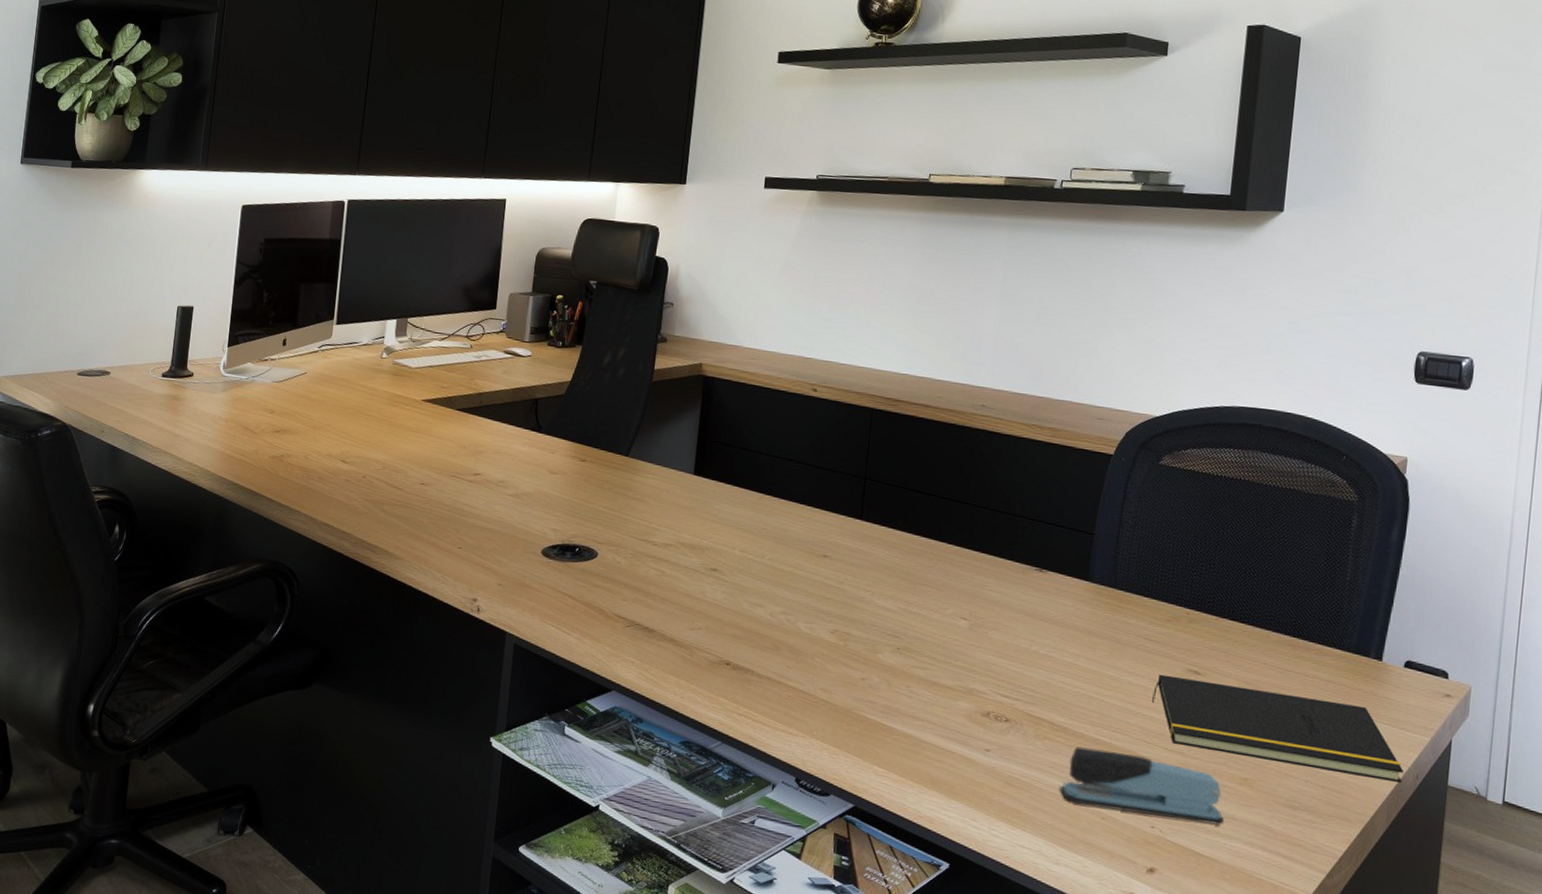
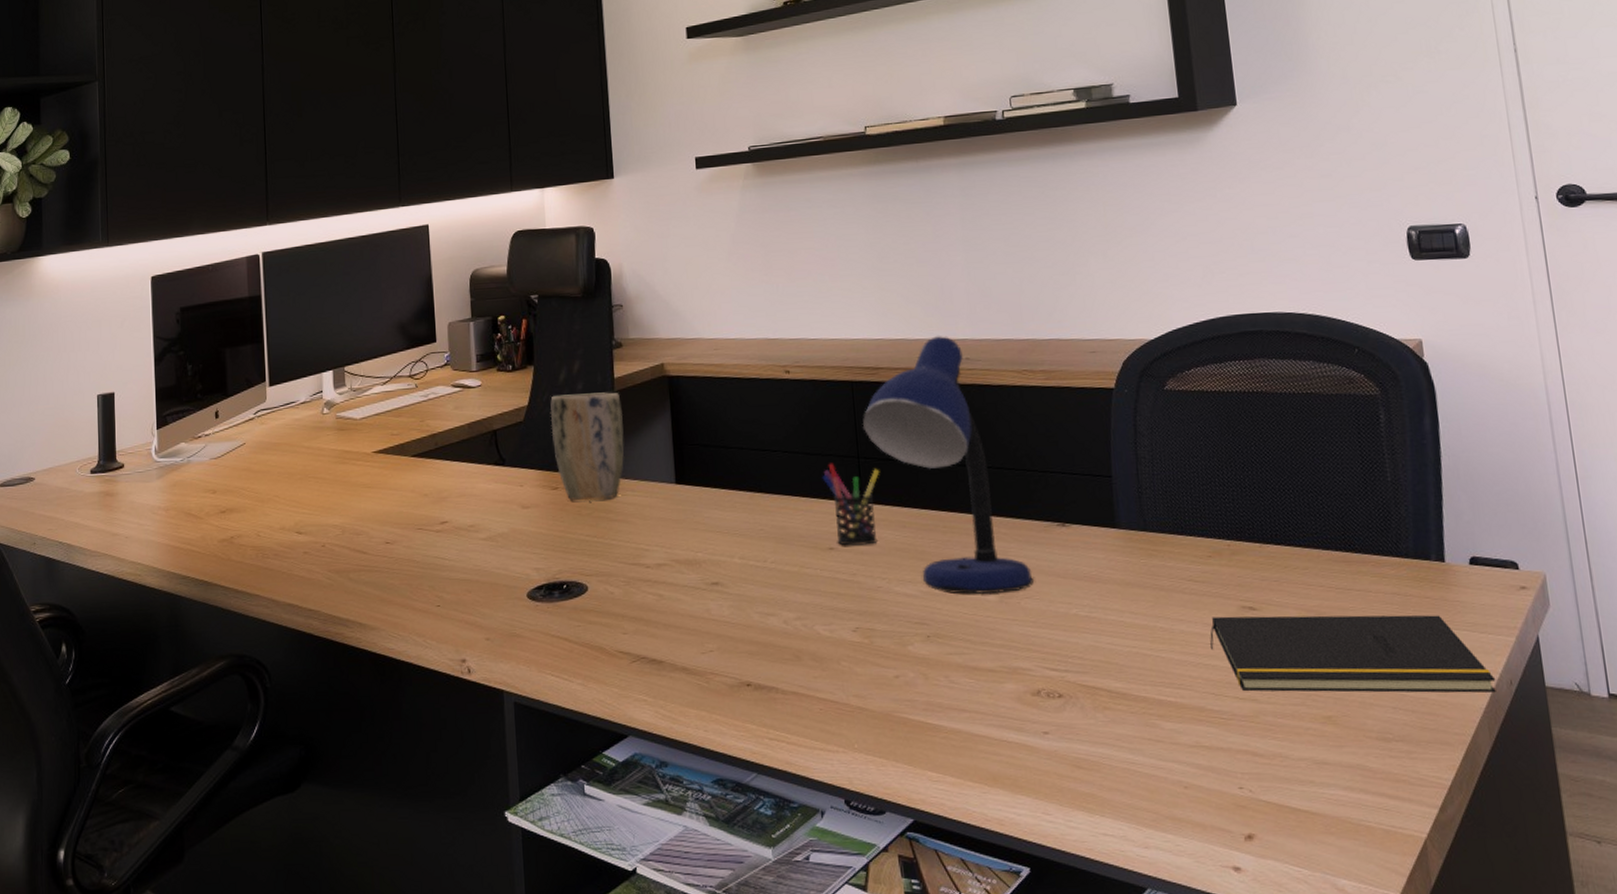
plant pot: none [588,376,657,478] -> present [550,392,624,501]
pen holder: none [828,479,883,559] -> present [822,463,880,546]
desk lamp: none [874,380,1003,622] -> present [862,336,1033,595]
stapler: present [1059,746,1224,826] -> none [1131,710,1316,777]

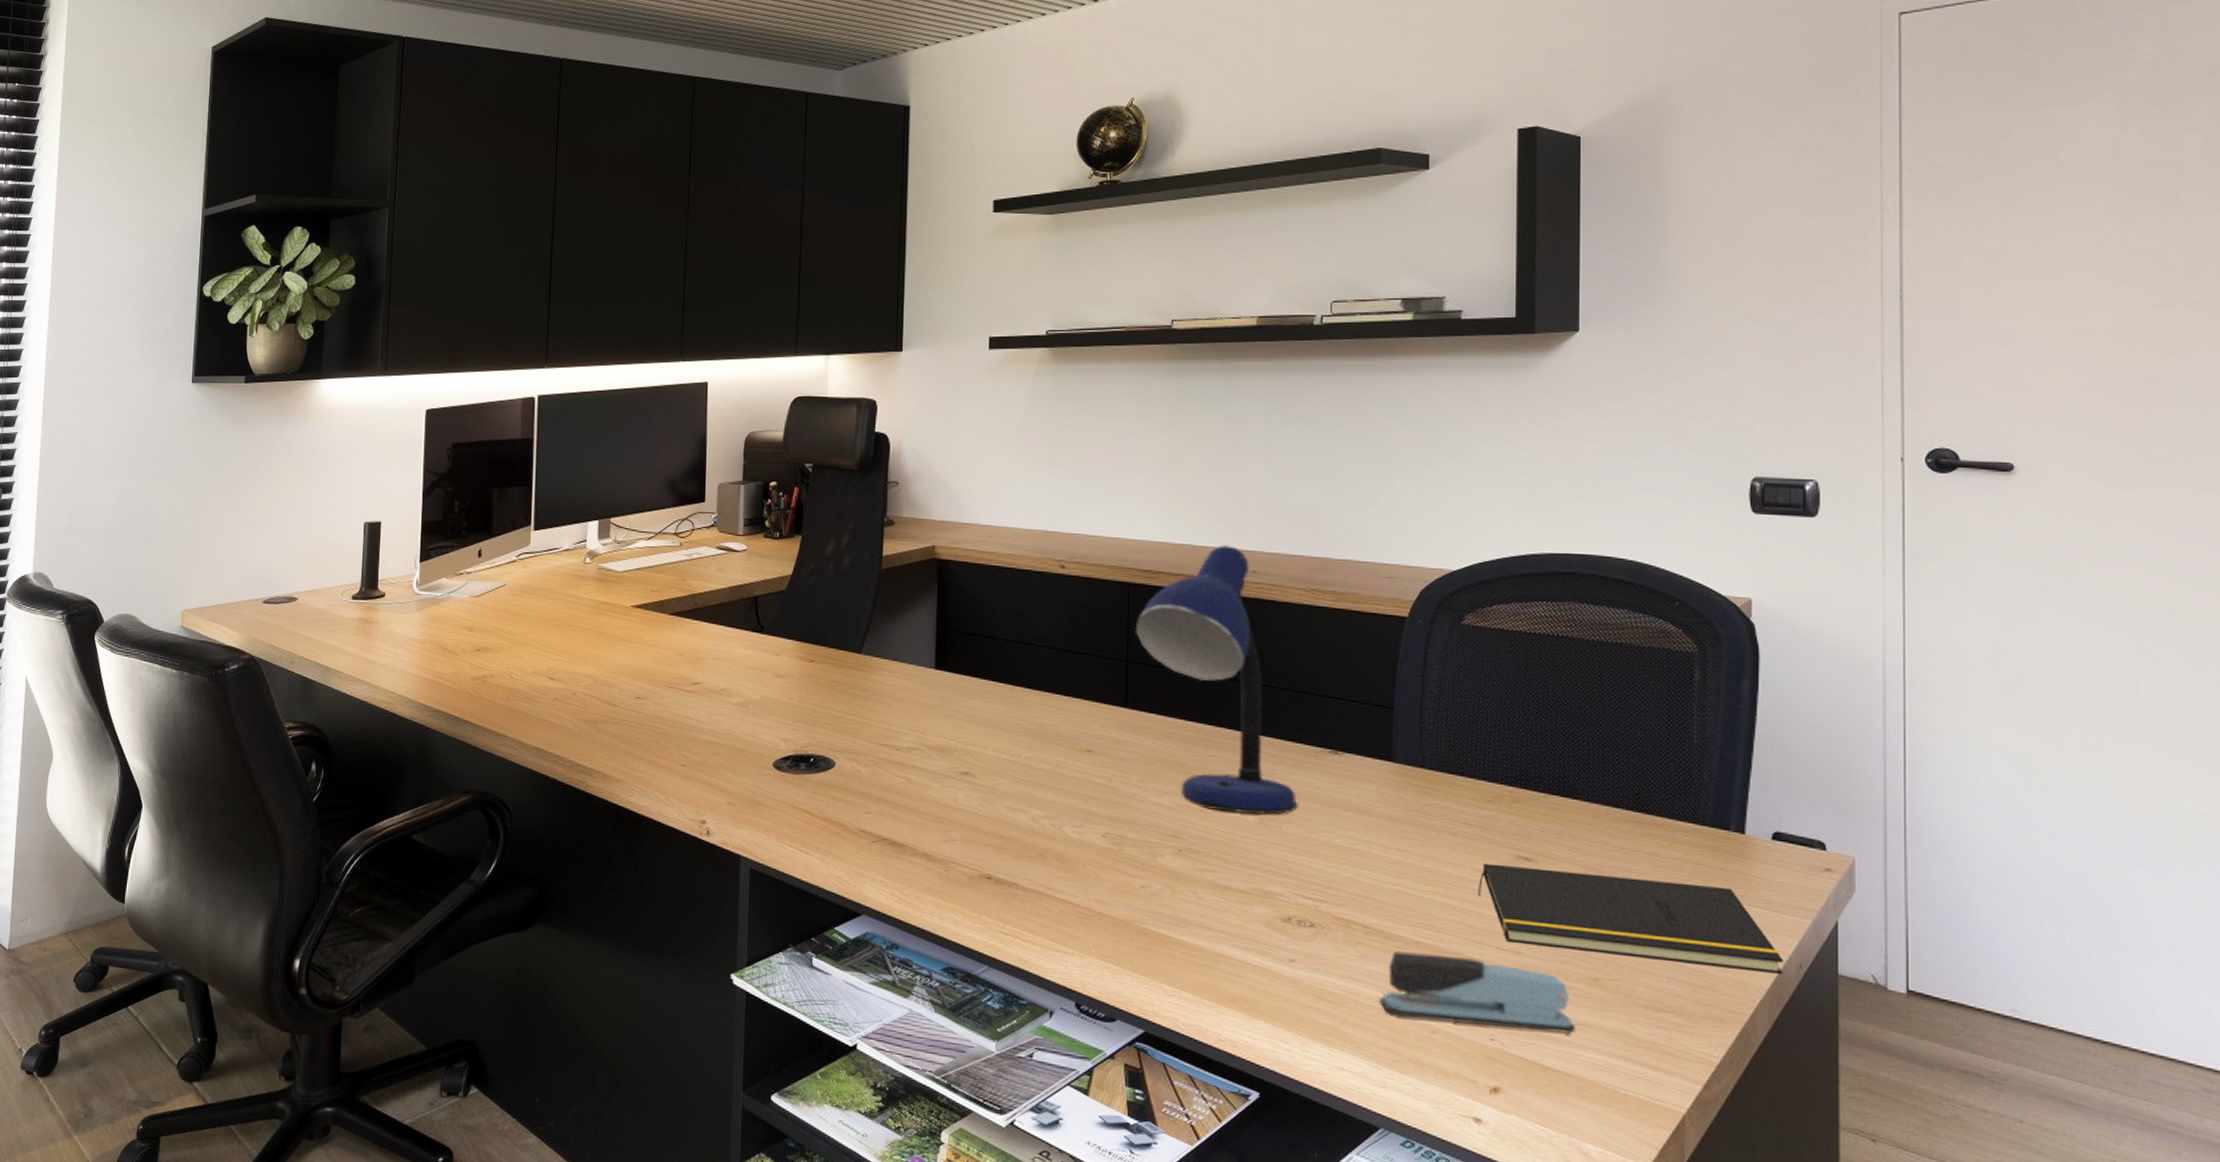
plant pot: present [550,392,624,501] -> none [813,567,888,678]
pen holder: present [822,463,880,546] -> none [1087,664,1148,751]
stapler: none [1131,710,1316,777] -> present [1378,951,1575,1035]

